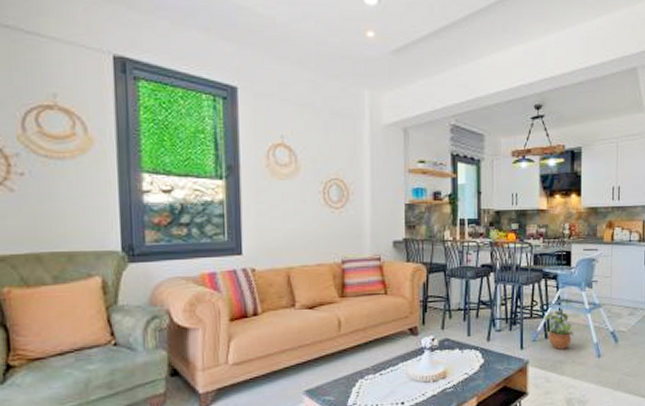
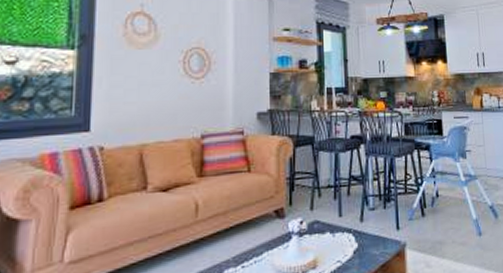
potted plant: present [542,308,573,349] -> none [417,182,451,228]

